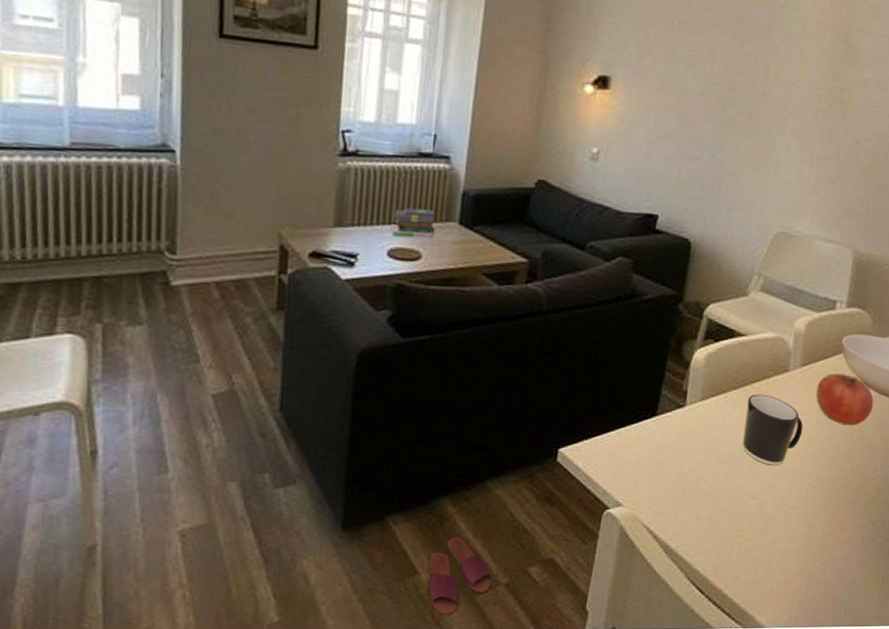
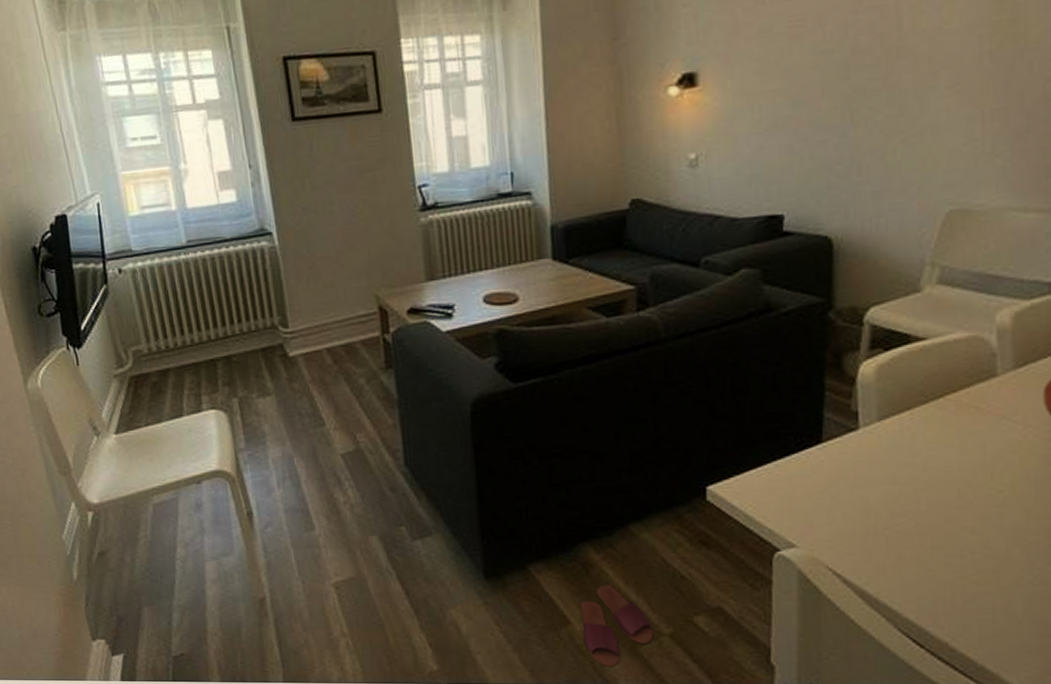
books: present [388,208,435,239] -> none [480,249,528,283]
mug: present [742,394,804,466] -> none [944,407,1032,492]

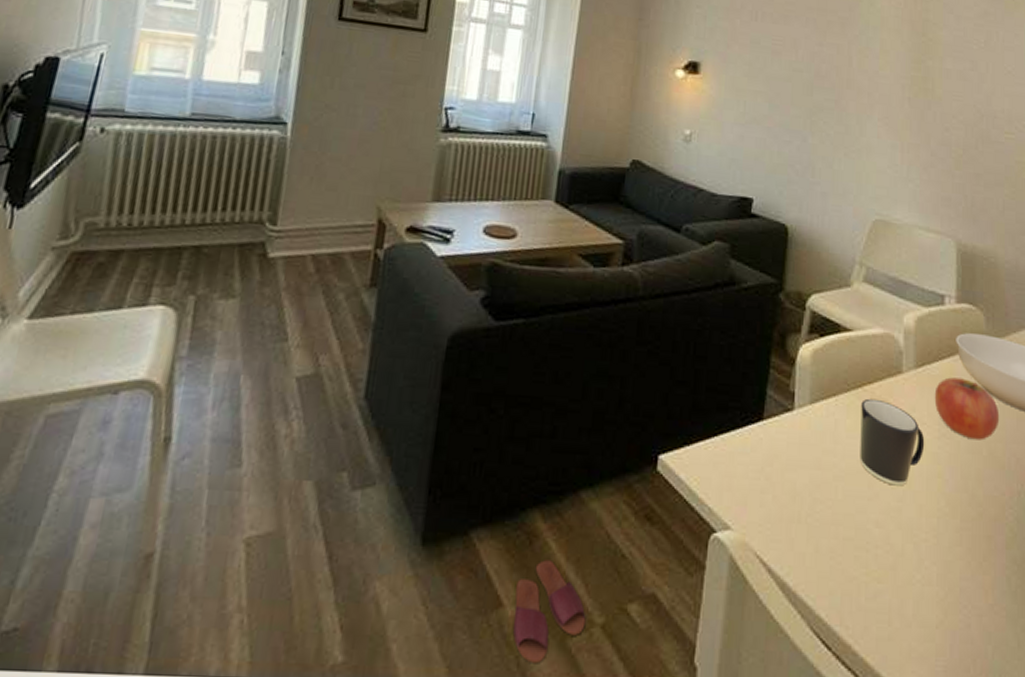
mug: none [944,407,1032,492] -> present [860,398,925,486]

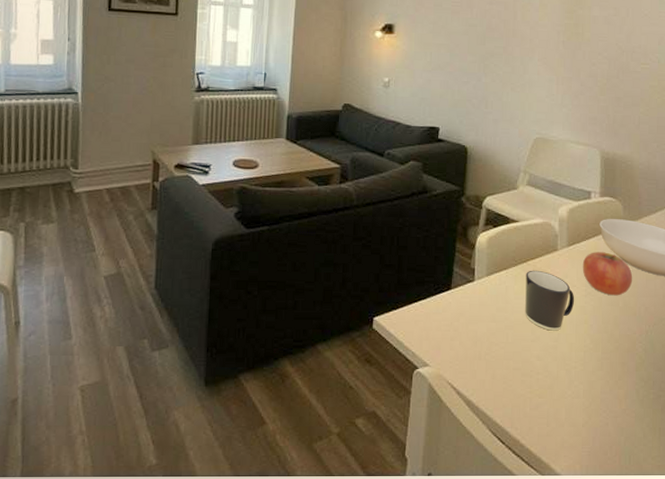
slippers: present [512,560,586,664] -> none [274,392,326,460]

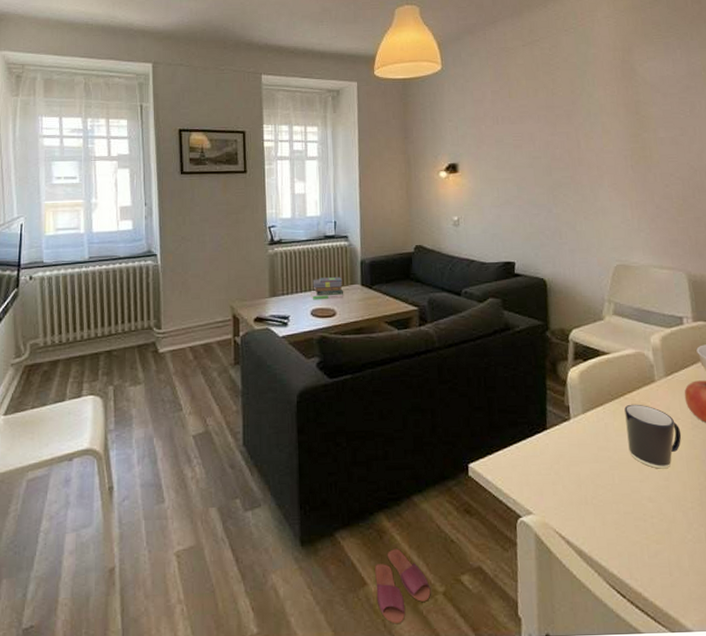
books: none [233,129,268,152] -> present [309,277,343,300]
slippers: none [274,392,326,460] -> present [375,549,431,624]

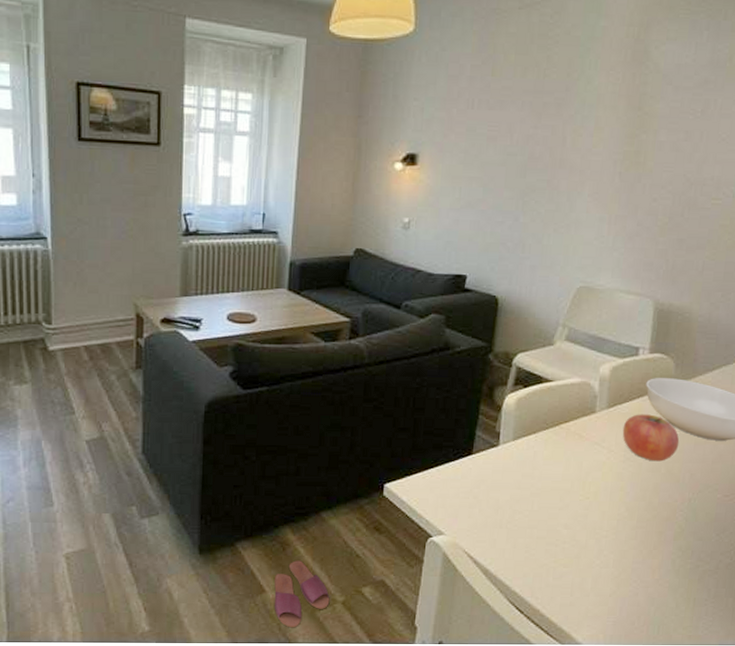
books: present [309,277,343,300] -> none [227,278,267,304]
mug: present [624,404,682,469] -> none [554,434,612,498]

